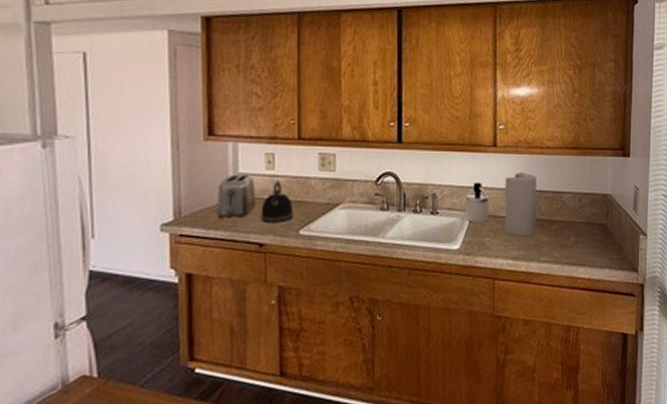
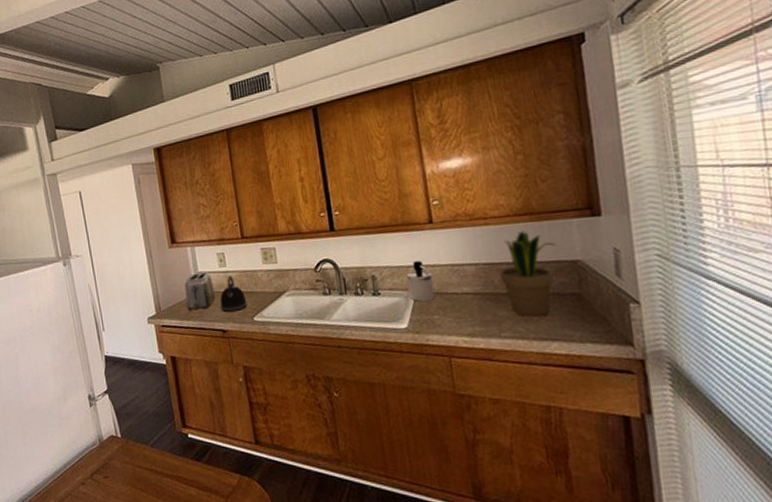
paper towel holder: present [504,172,536,237] -> none [447,245,492,313]
potted plant: none [547,163,595,243] -> present [500,231,558,317]

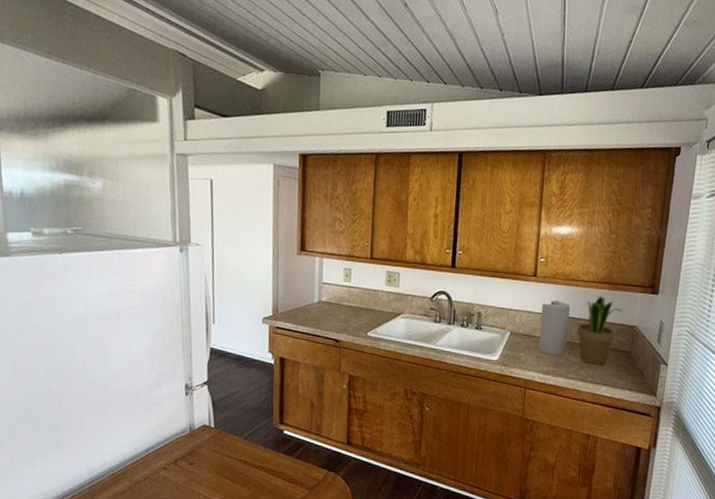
toaster: present [184,272,215,311] -> none [305,283,335,318]
kettle: present [219,275,248,313] -> none [338,290,364,325]
soap dispenser: present [407,261,435,302] -> none [505,306,527,341]
paper towel holder: none [447,245,492,313] -> present [539,300,570,355]

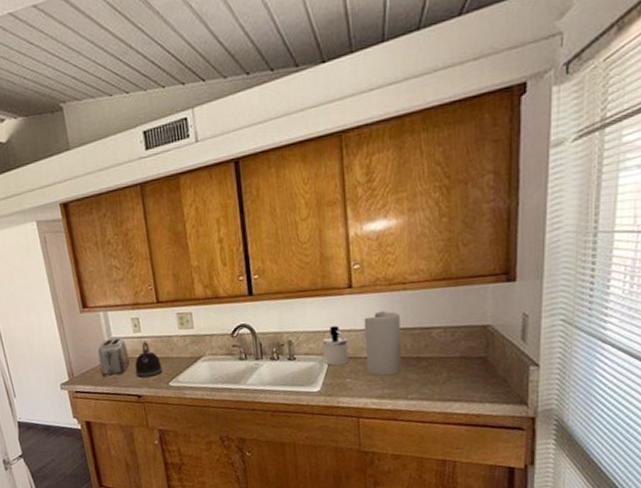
toaster: none [305,283,335,318] -> present [97,337,130,377]
kettle: none [338,290,364,325] -> present [134,340,163,378]
soap dispenser: none [505,306,527,341] -> present [323,326,349,367]
potted plant: present [577,295,624,365] -> none [413,296,471,380]

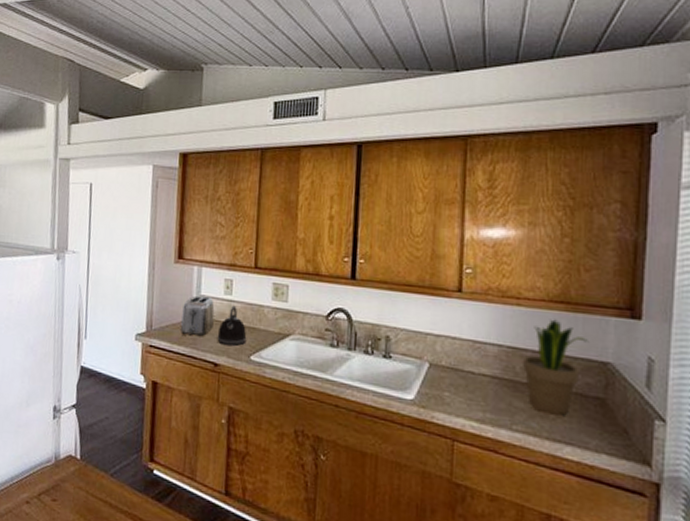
soap dispenser: present [323,326,349,367] -> none [422,329,451,376]
paper towel holder: present [363,311,402,376] -> none [469,323,511,398]
potted plant: none [413,296,471,380] -> present [523,319,590,416]

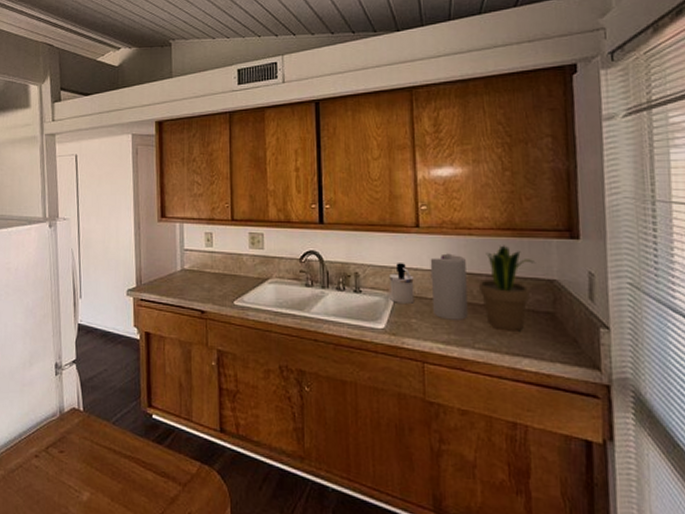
toaster: present [181,295,215,337] -> none [168,250,198,288]
kettle: present [217,305,247,347] -> none [202,256,229,294]
soap dispenser: none [422,329,451,376] -> present [389,263,415,305]
paper towel holder: none [469,323,511,398] -> present [430,253,468,320]

